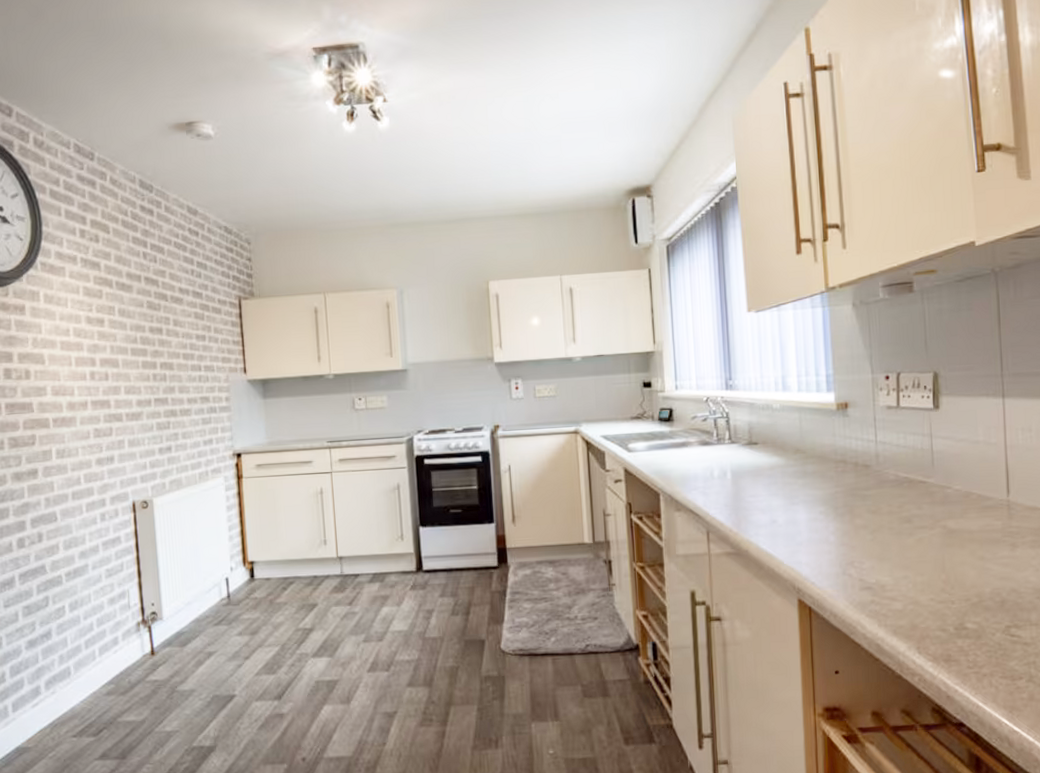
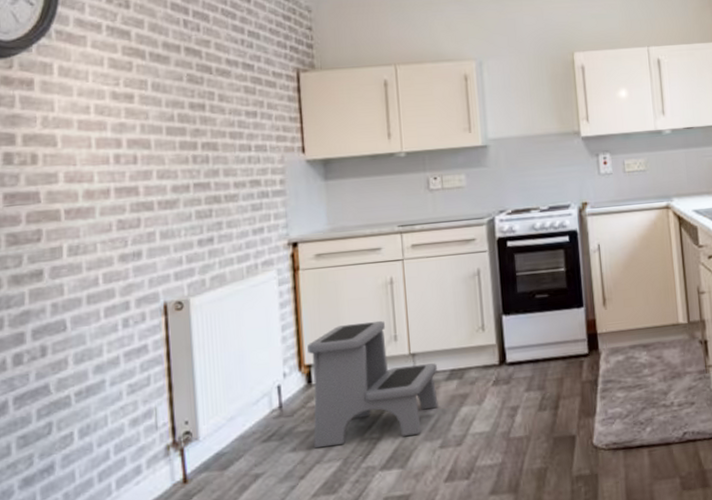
step stool: none [250,526,362,634] -> present [307,320,438,449]

